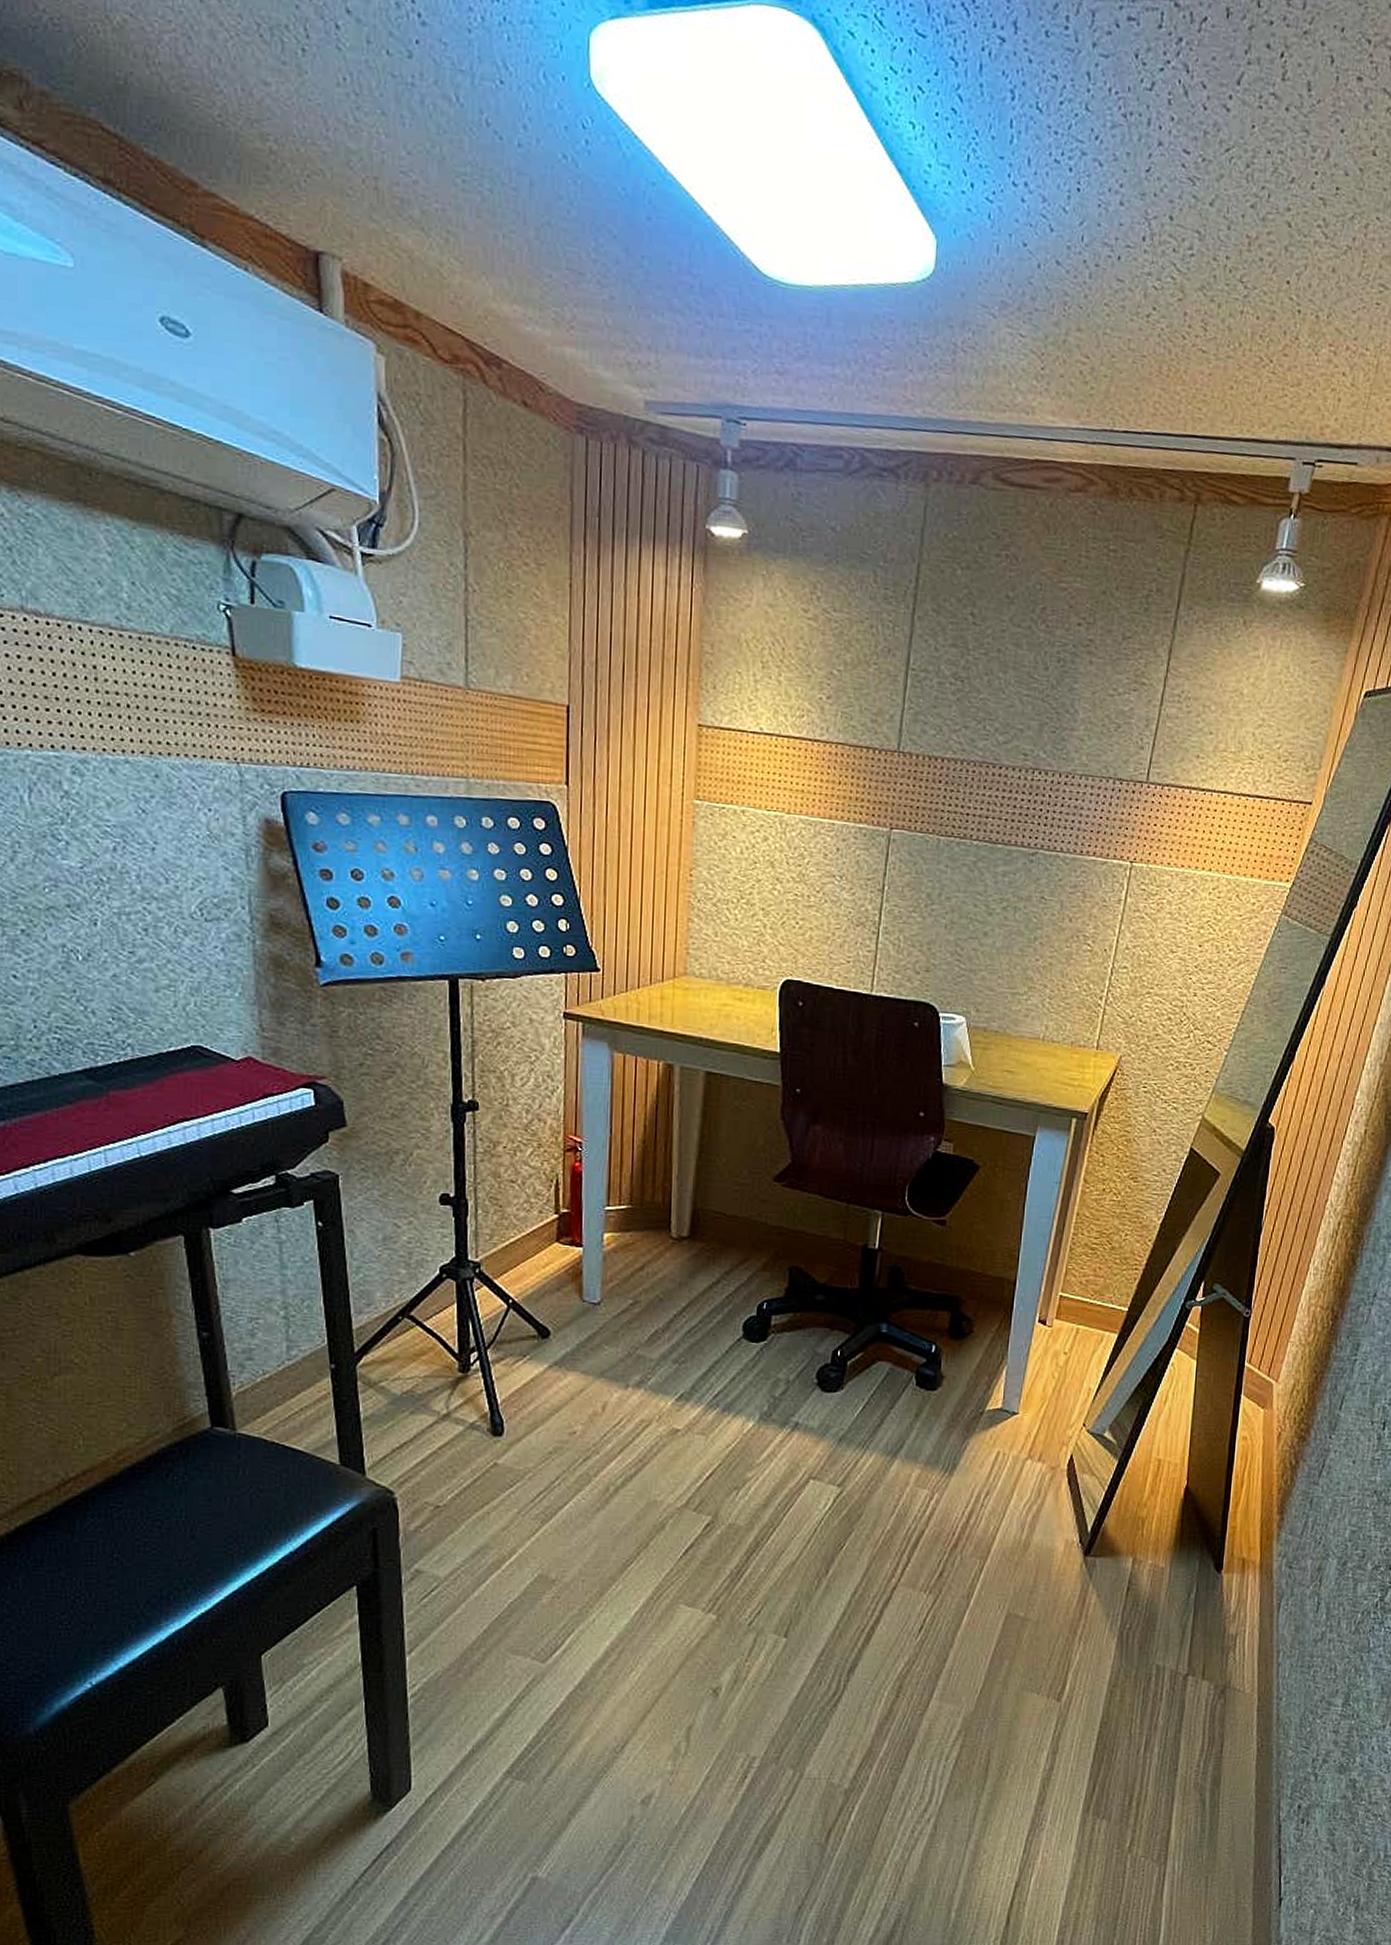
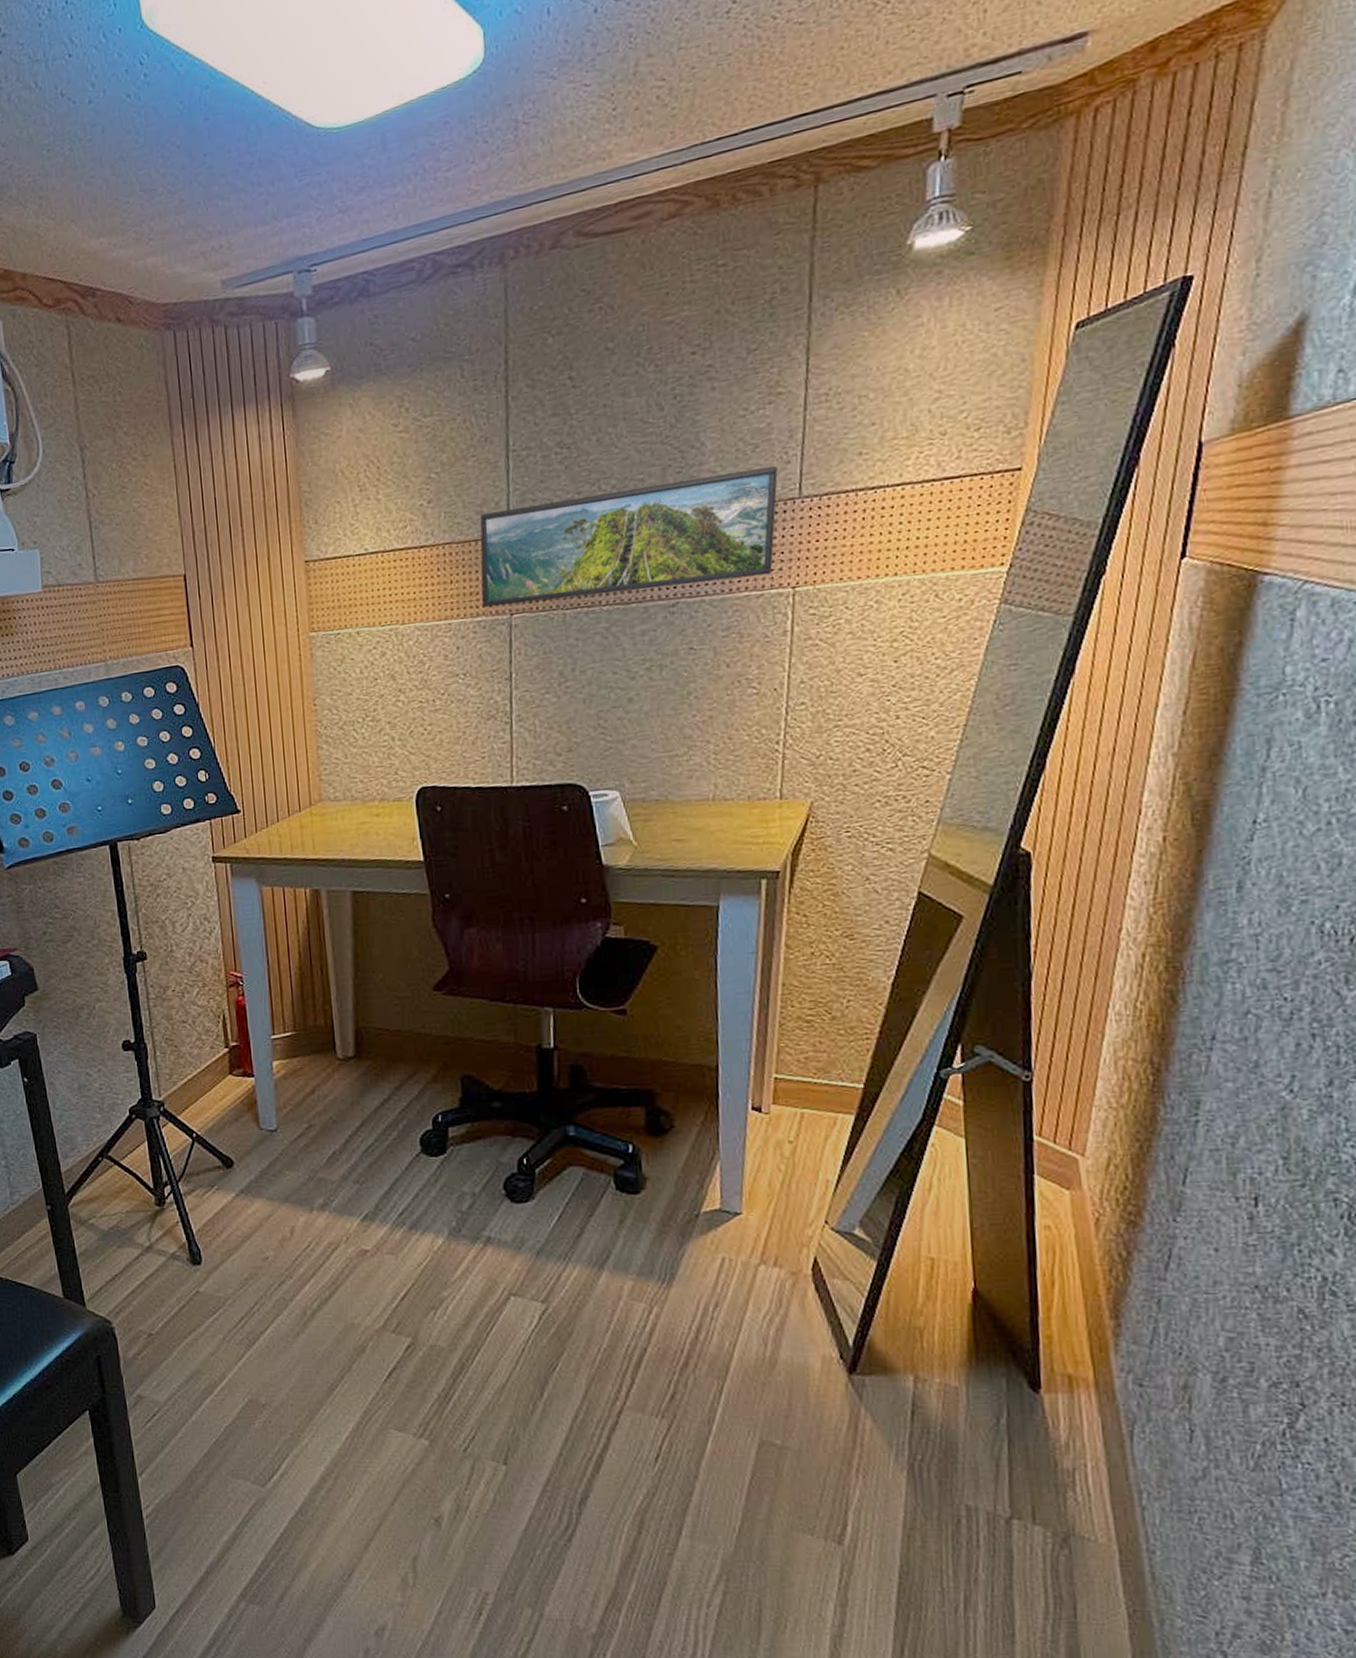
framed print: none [865,722,1133,846] -> present [480,466,778,608]

